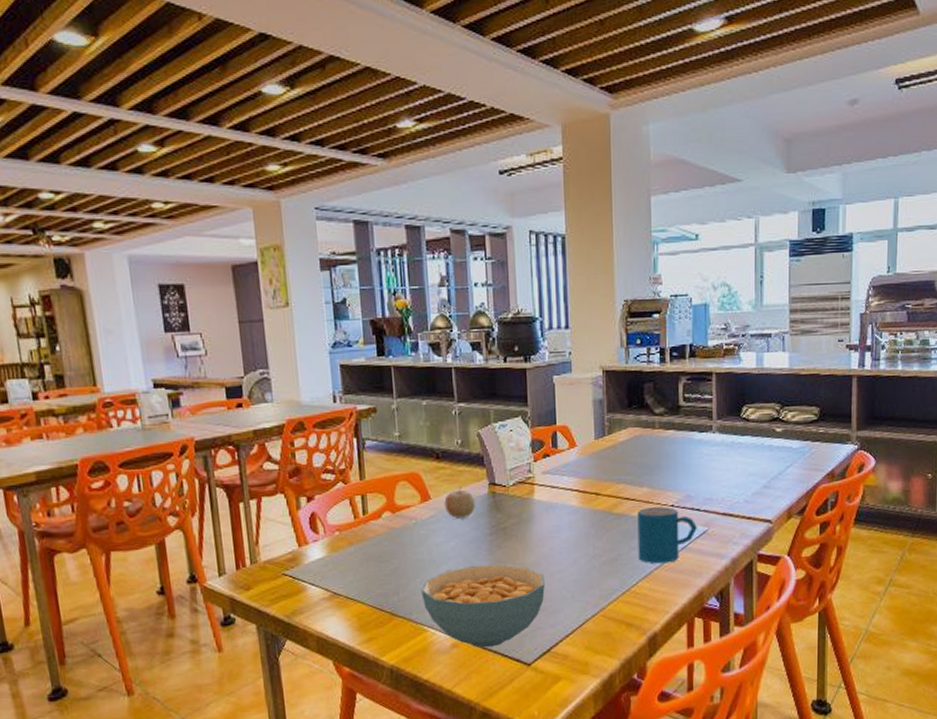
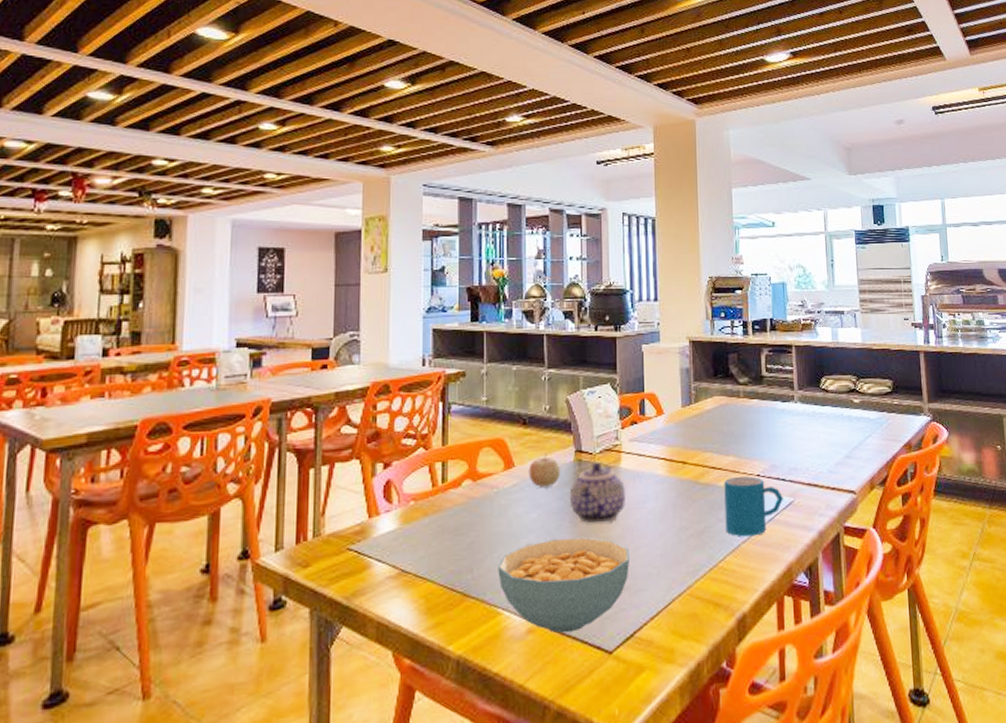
teapot: none [485,495,541,552] -> present [569,463,627,524]

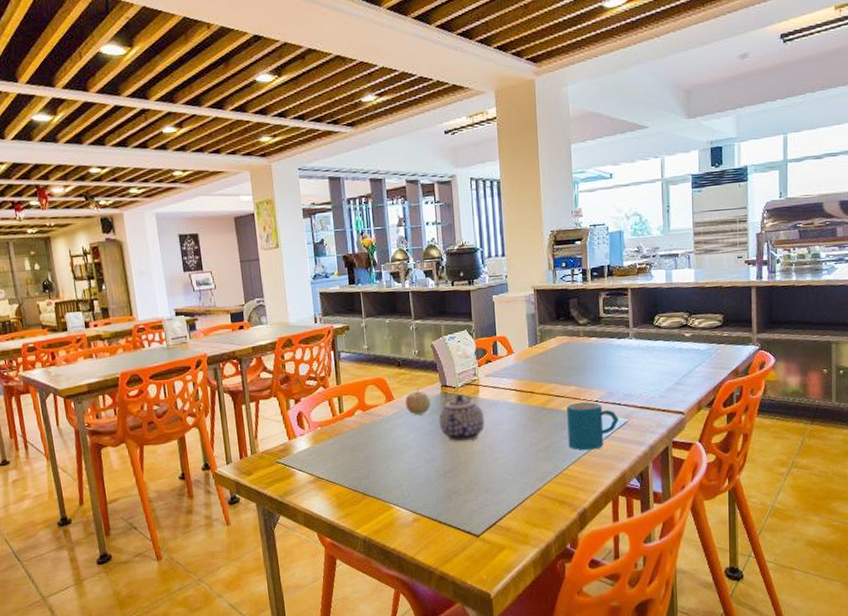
cereal bowl: present [498,537,629,634] -> none [387,452,490,522]

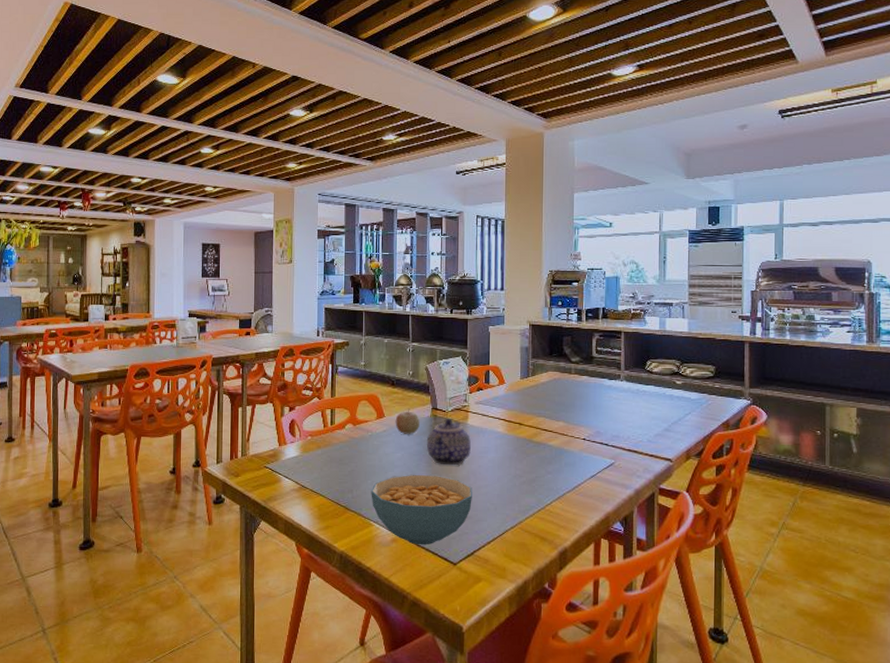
cereal bowl: none [387,452,490,522] -> present [371,475,472,545]
mug: present [567,402,619,451] -> none [553,439,605,488]

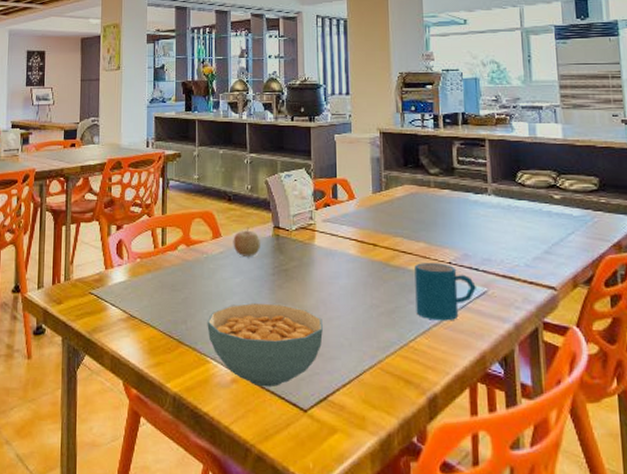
teapot: present [426,419,472,466] -> none [268,239,320,293]
mug: none [553,439,605,488] -> present [414,263,476,321]

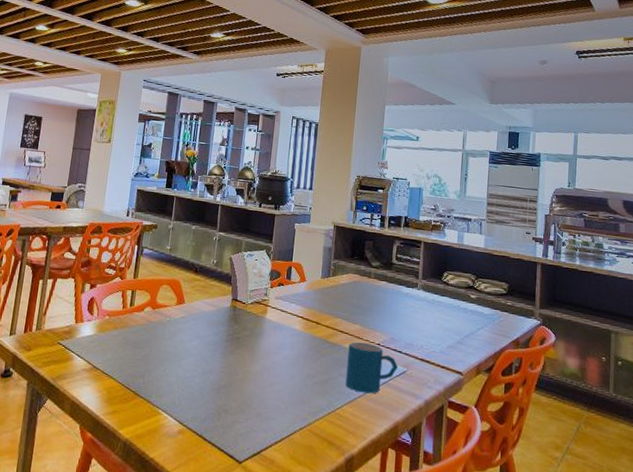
cereal bowl: present [207,303,323,388] -> none [162,364,265,440]
fruit: present [233,227,260,257] -> none [194,297,219,324]

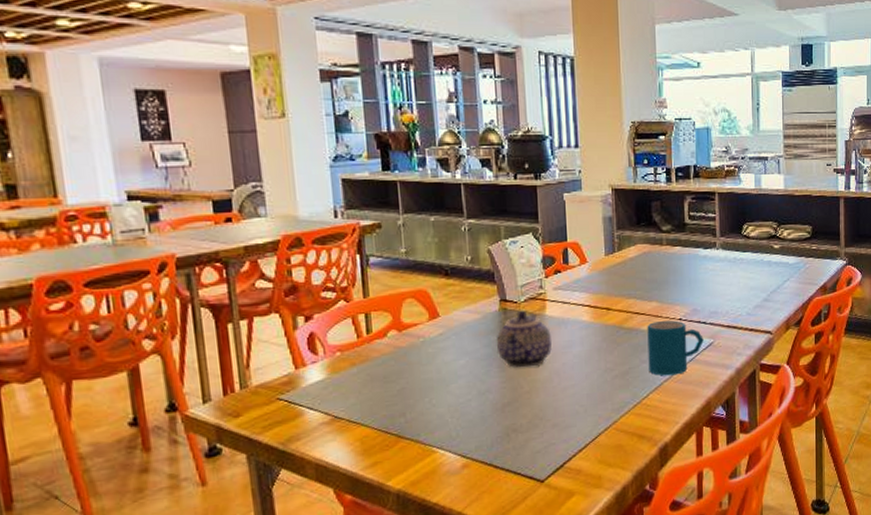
teapot: none [222,311,268,360] -> present [496,311,553,368]

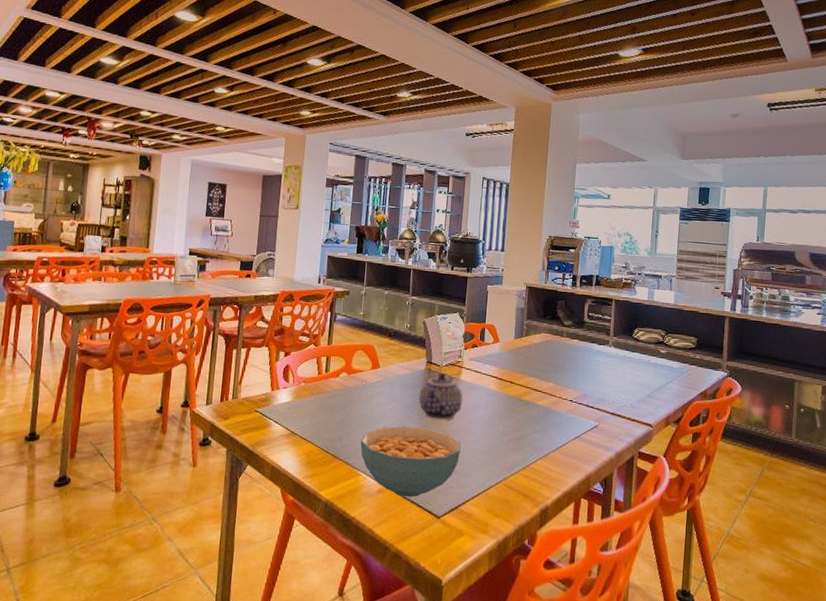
cereal bowl: none [430,381,558,467] -> present [360,426,461,498]
mug: present [647,320,704,376] -> none [539,399,590,448]

